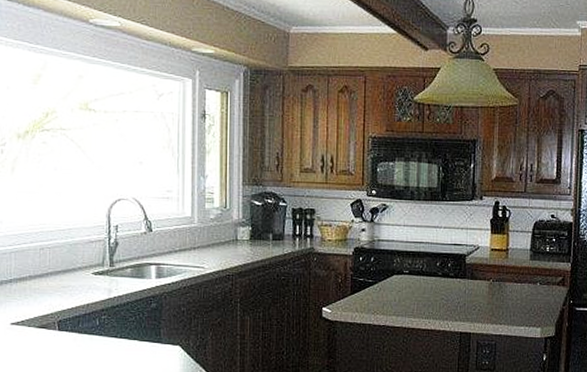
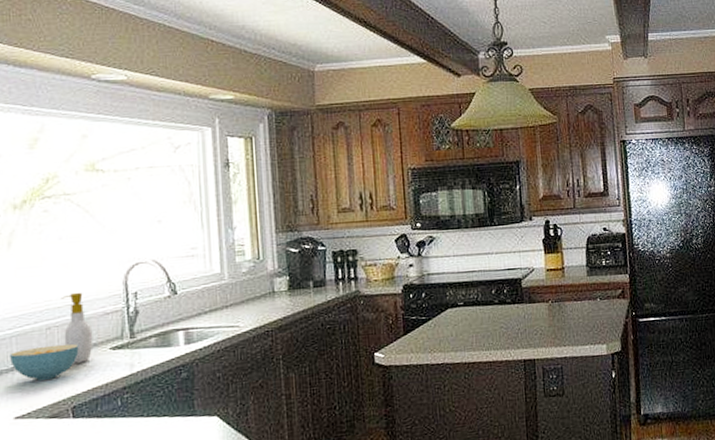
cereal bowl: none [9,264,66,294] -> present [10,343,79,381]
soap bottle: none [53,219,79,283] -> present [60,292,93,363]

